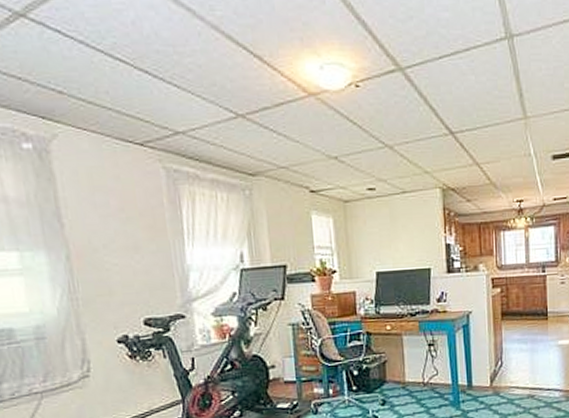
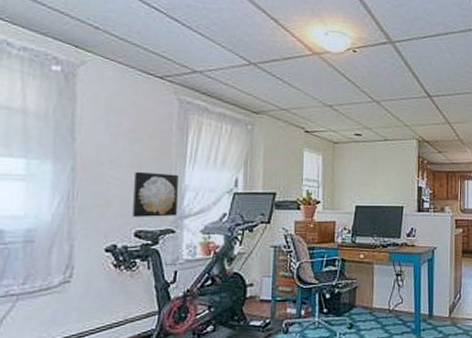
wall art: none [132,254,184,304] -> present [133,171,178,217]

